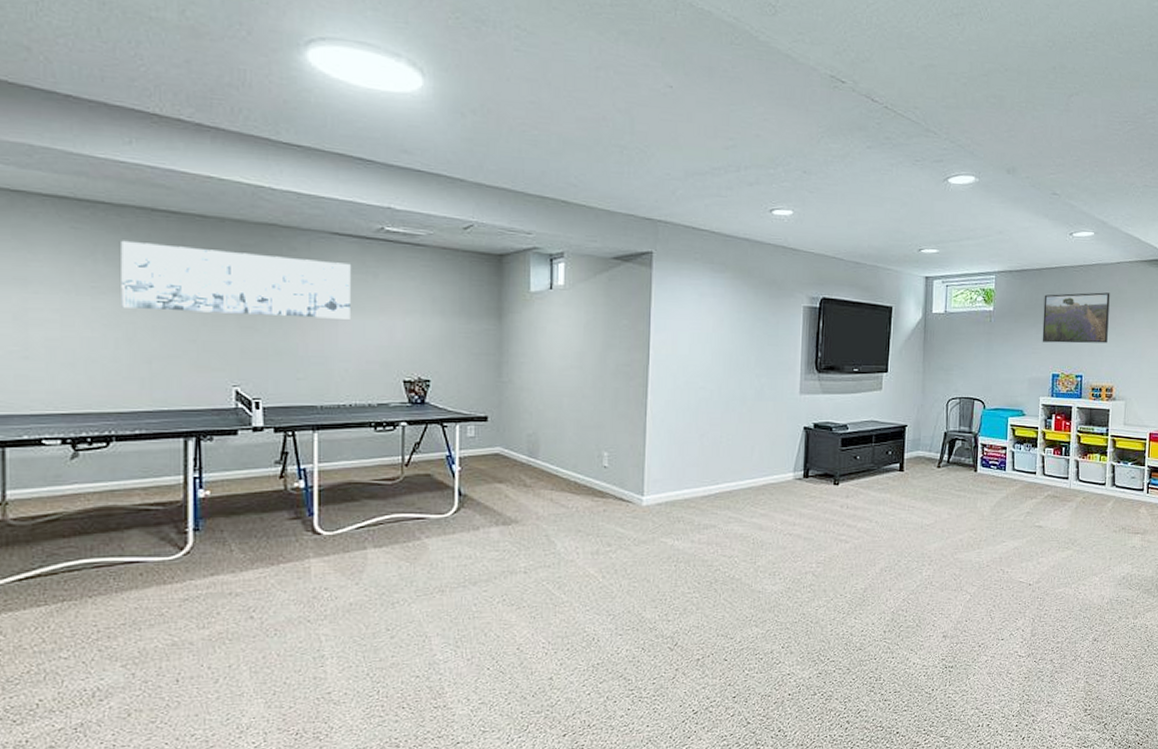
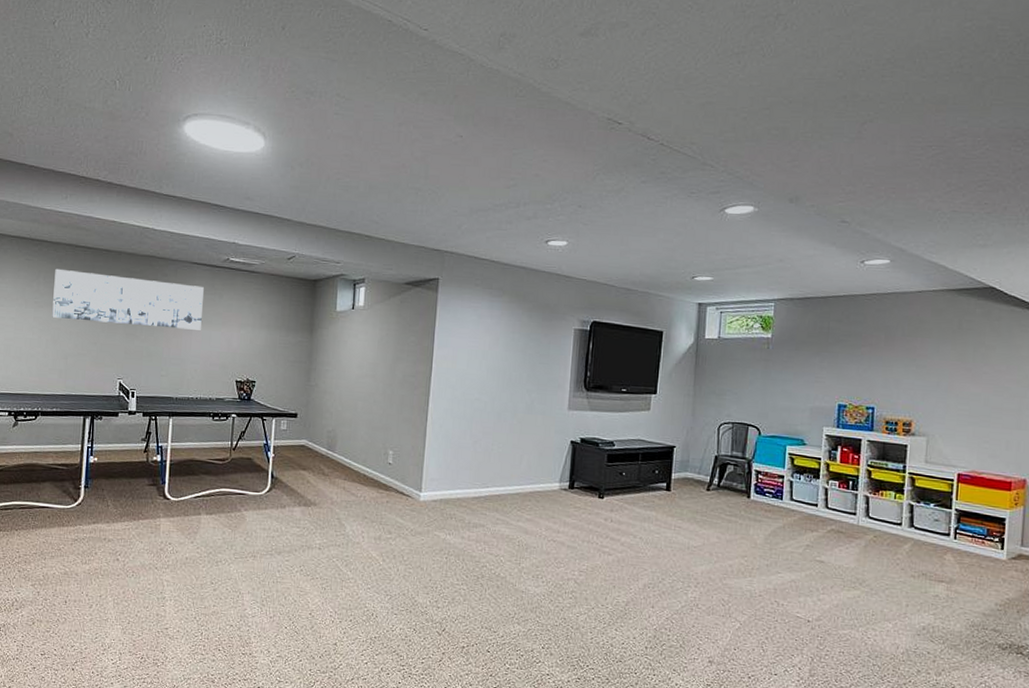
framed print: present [1042,292,1110,344] -> none [826,322,909,375]

